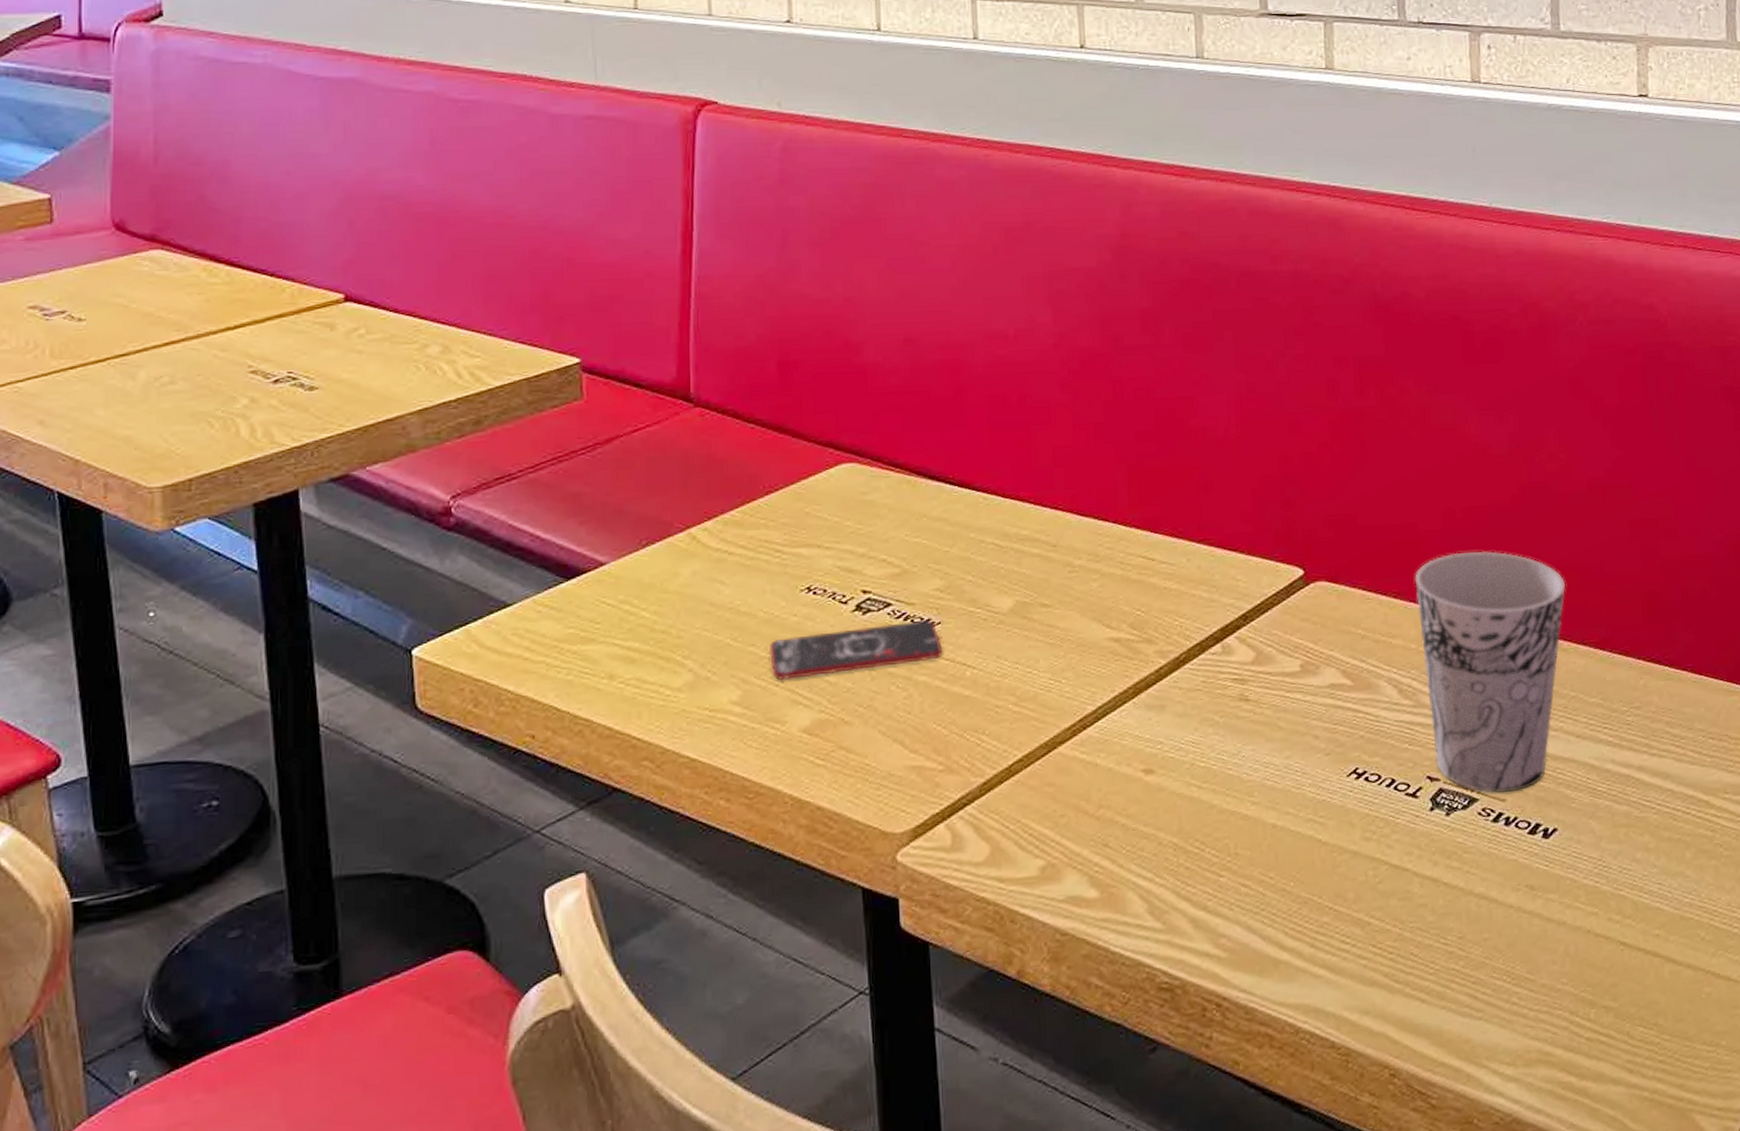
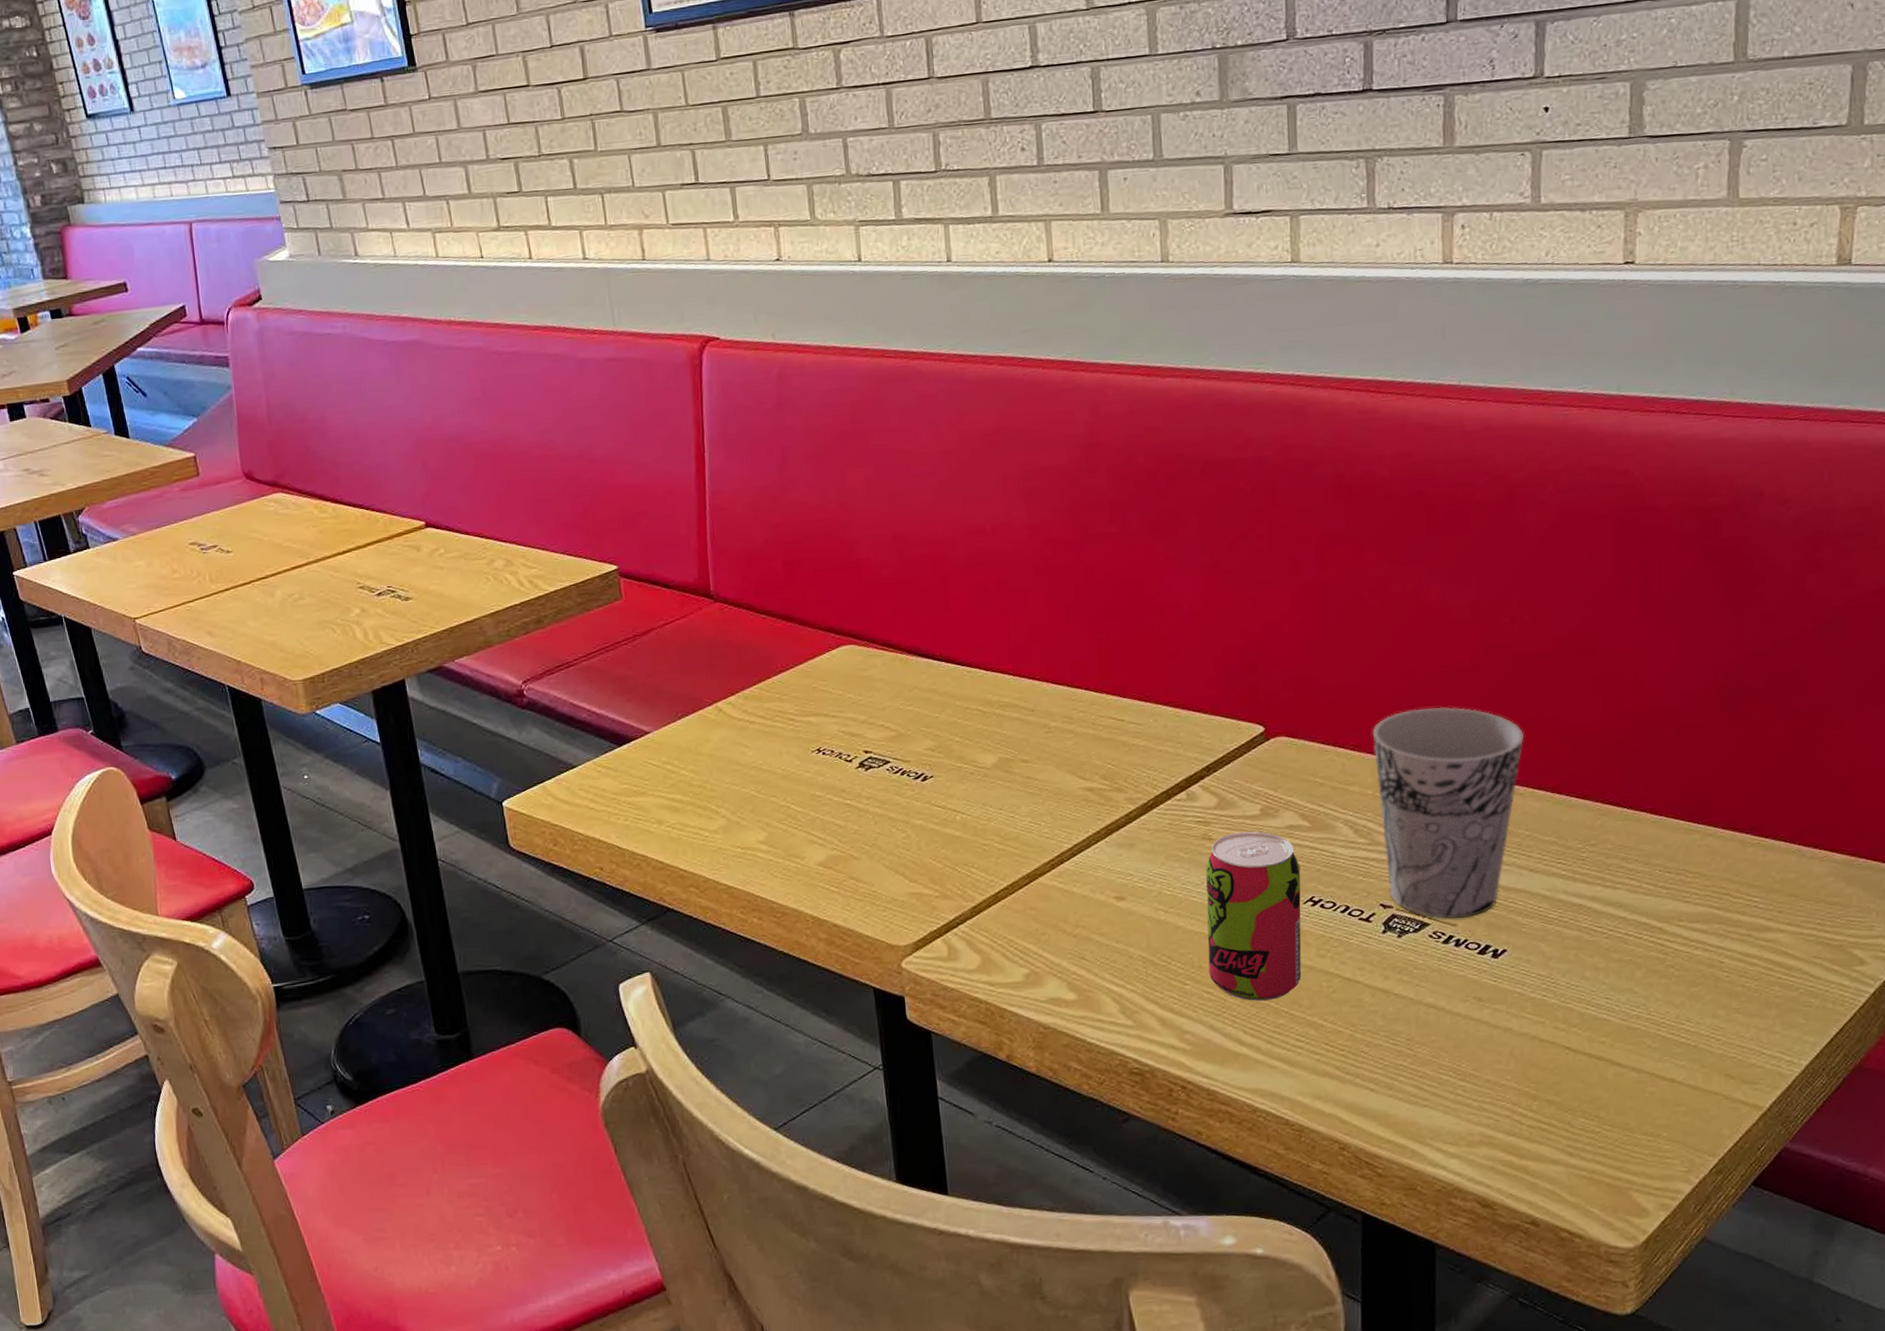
smartphone: present [770,619,943,681] -> none [788,774,936,825]
beverage can: none [1242,690,1346,895] -> present [1206,831,1302,1001]

